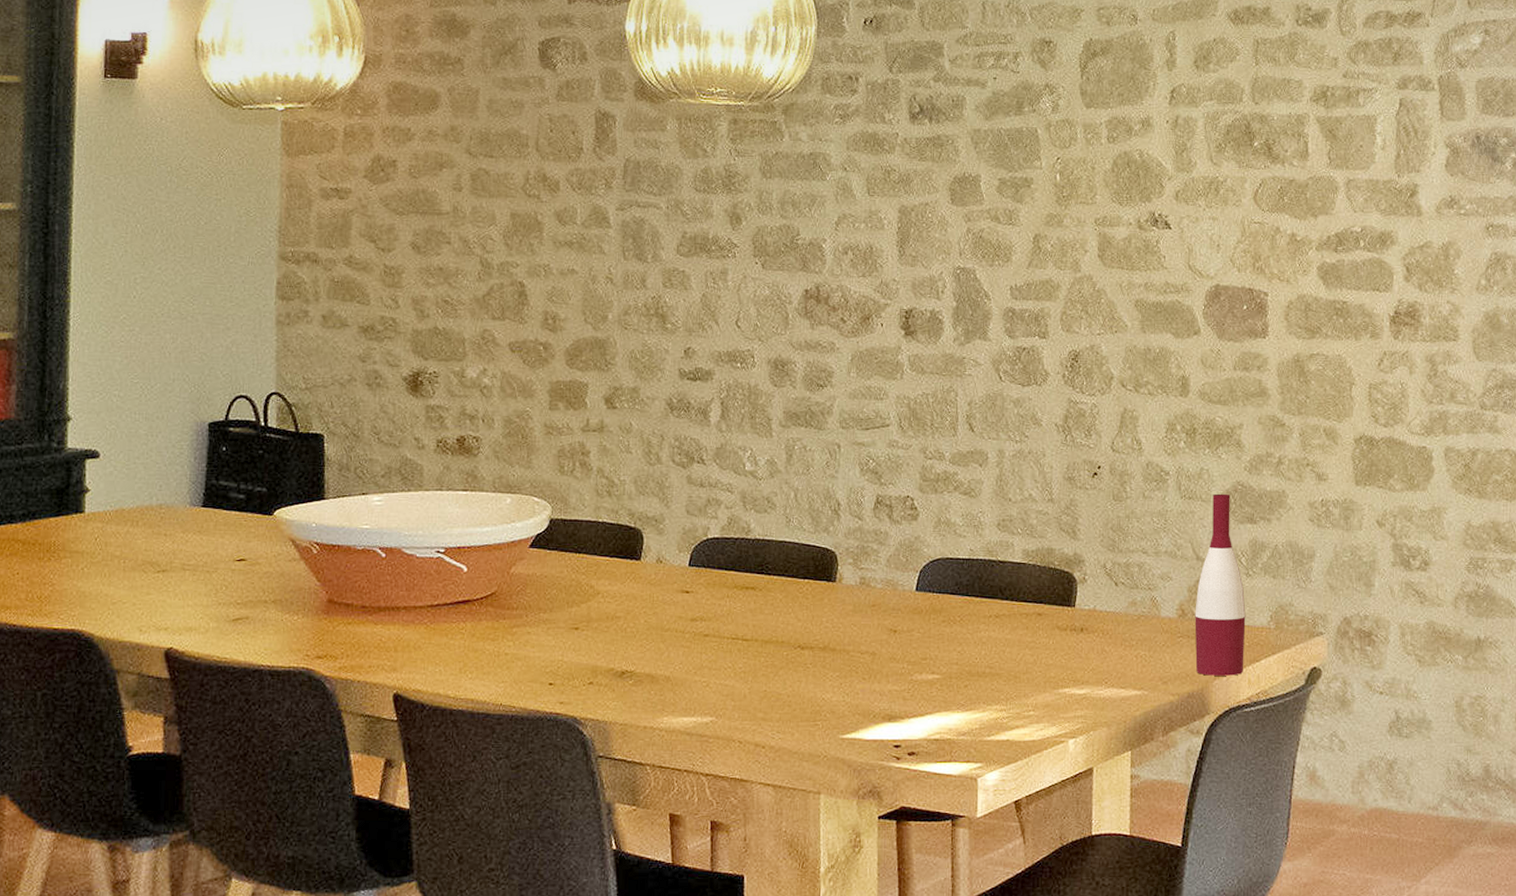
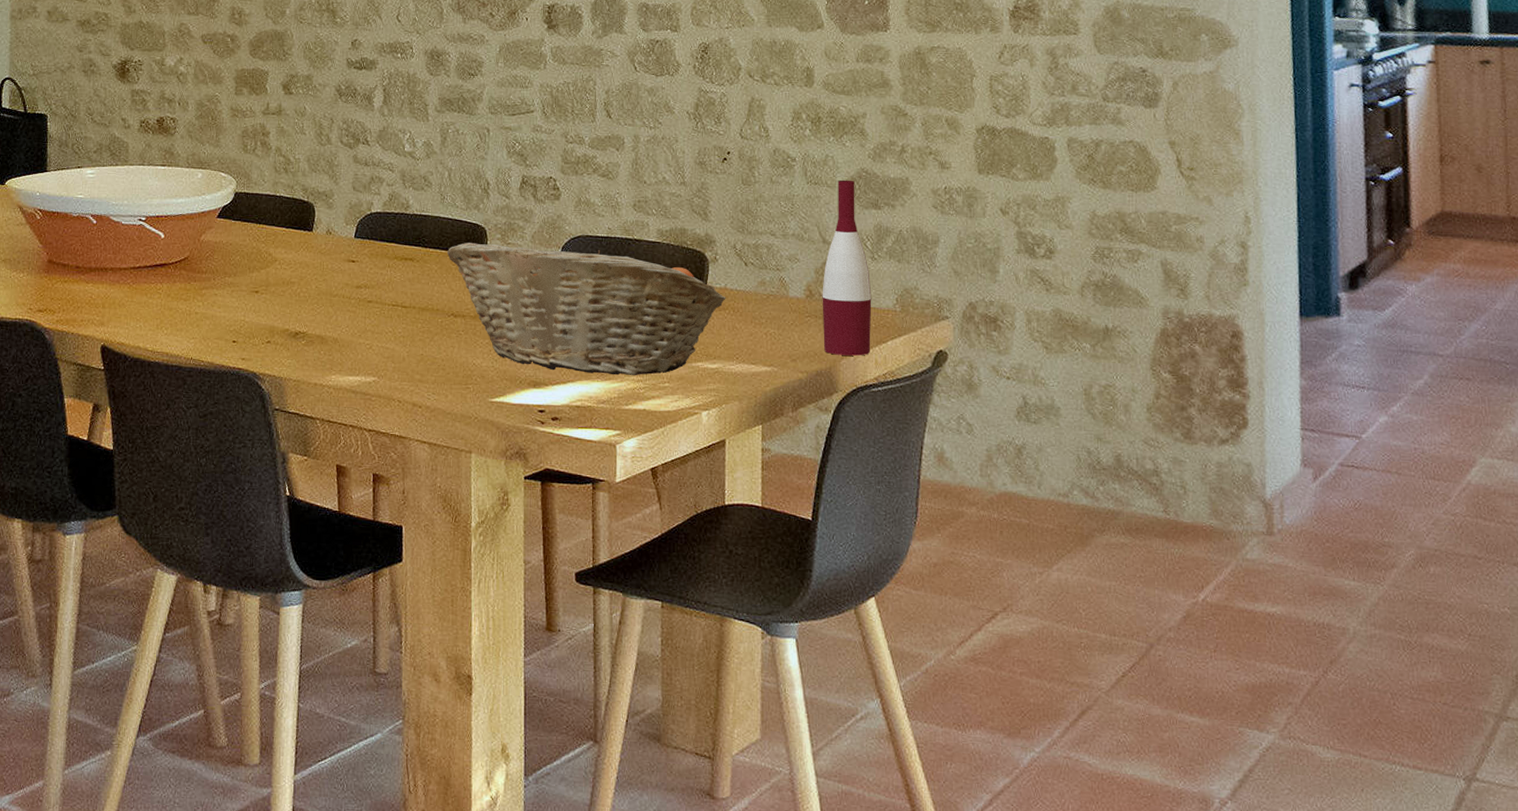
fruit basket: none [794,569,1095,705] -> present [447,243,726,376]

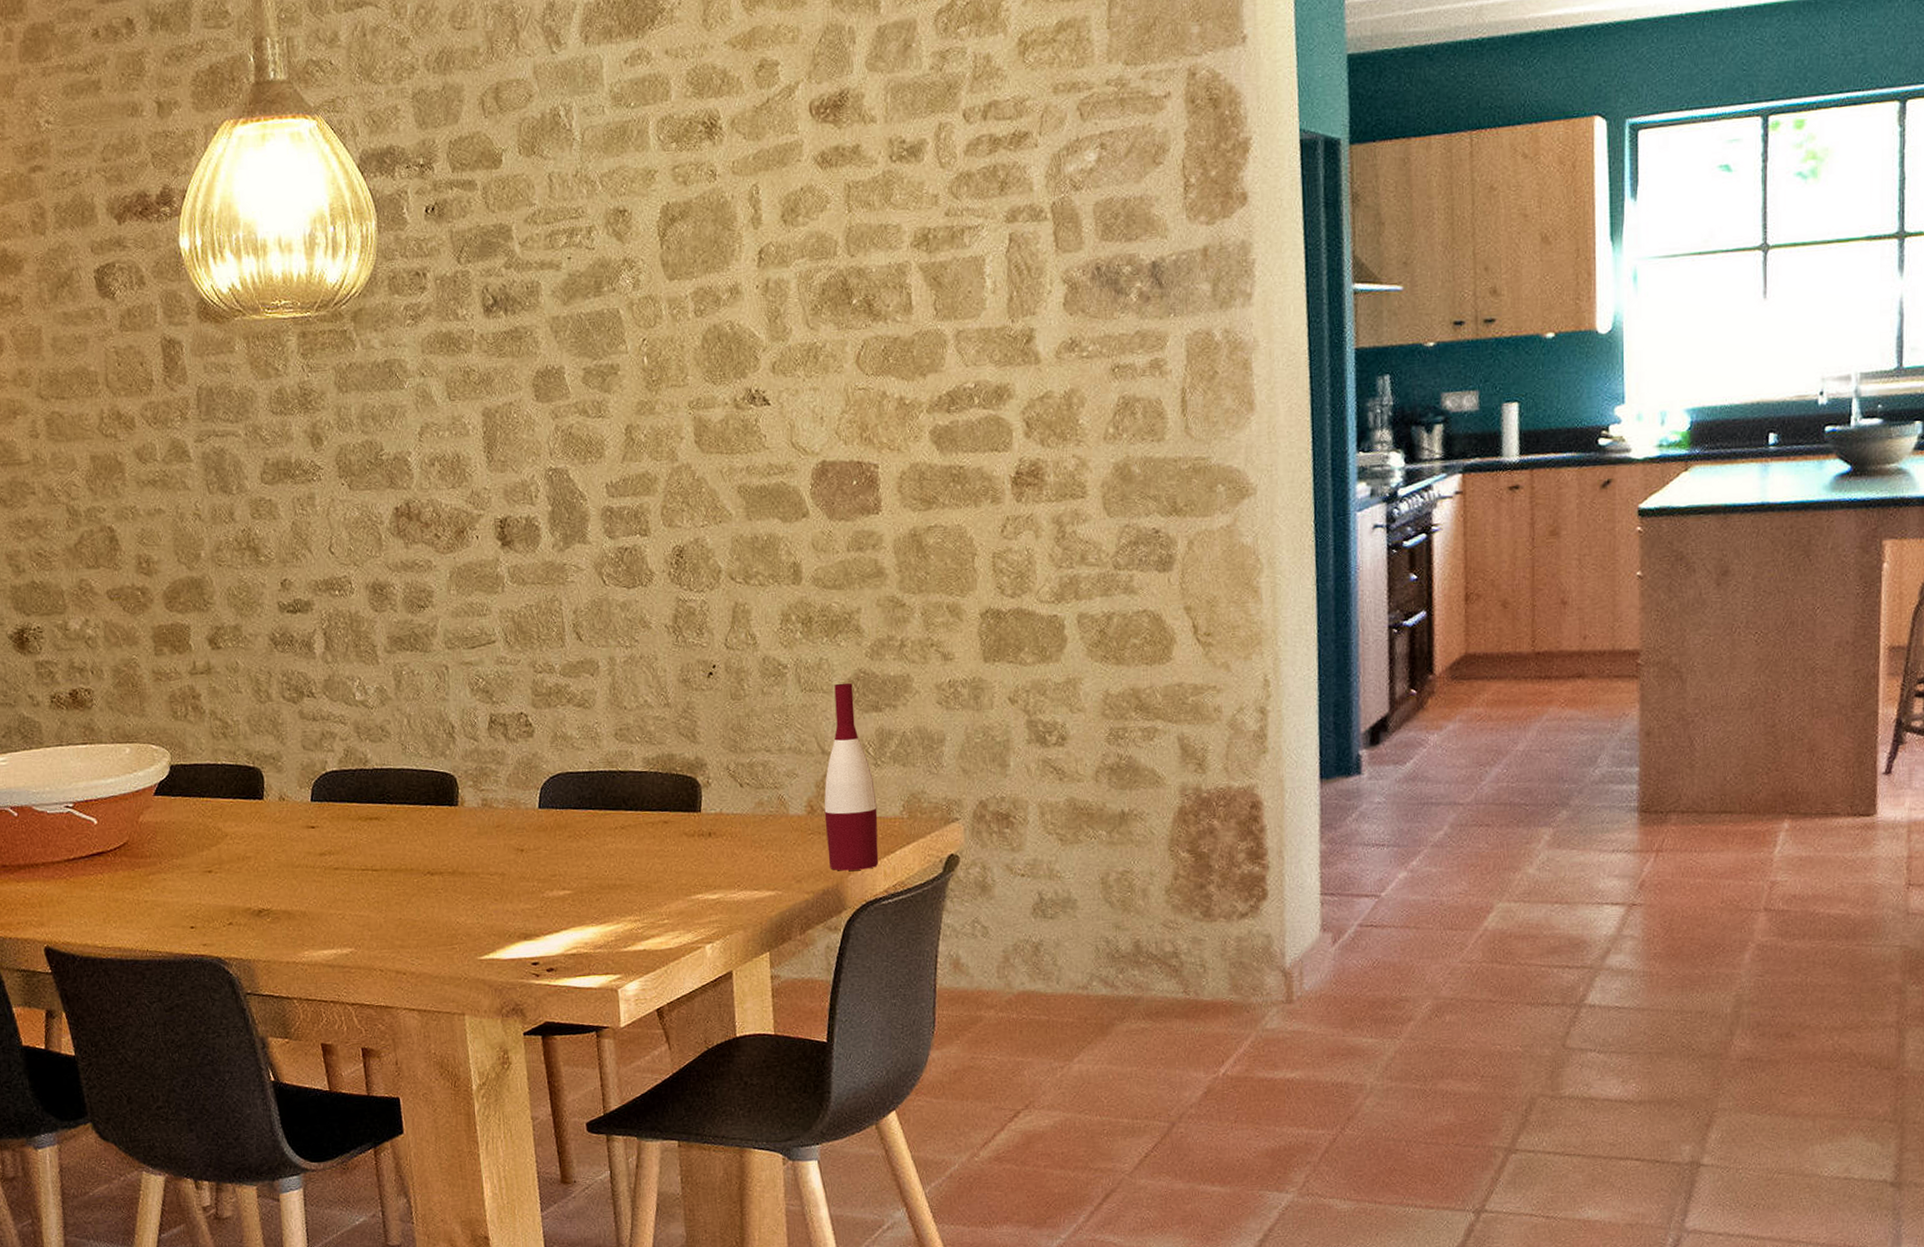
fruit basket: present [447,243,726,376] -> none [416,786,723,920]

